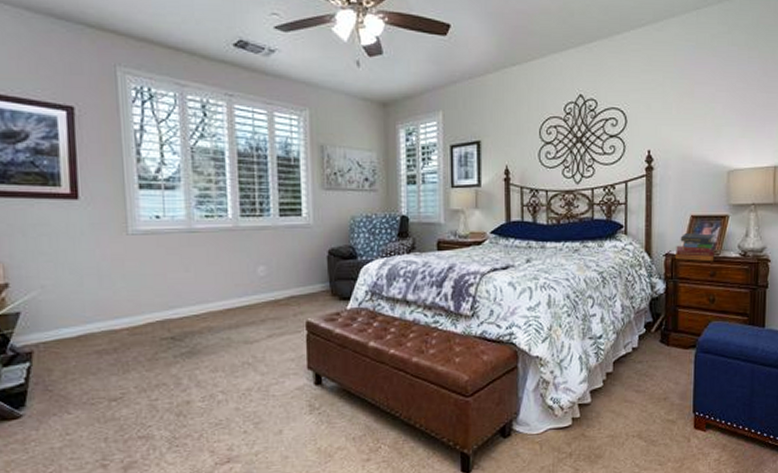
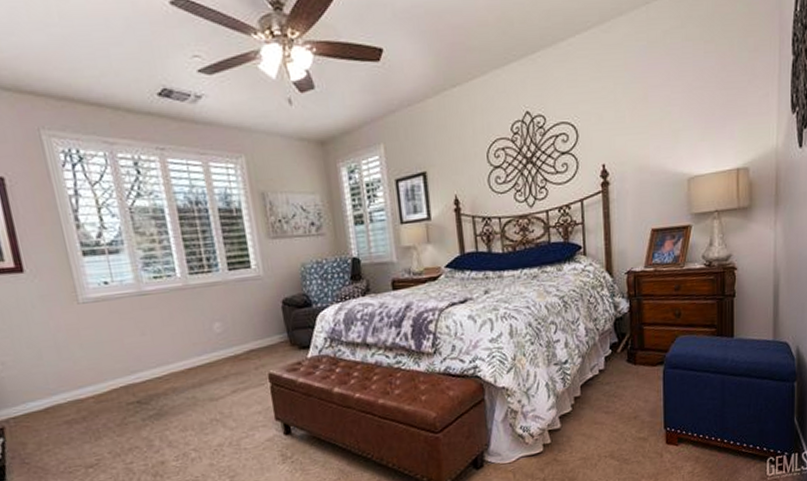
books: present [674,233,715,262] -> none [637,246,678,277]

